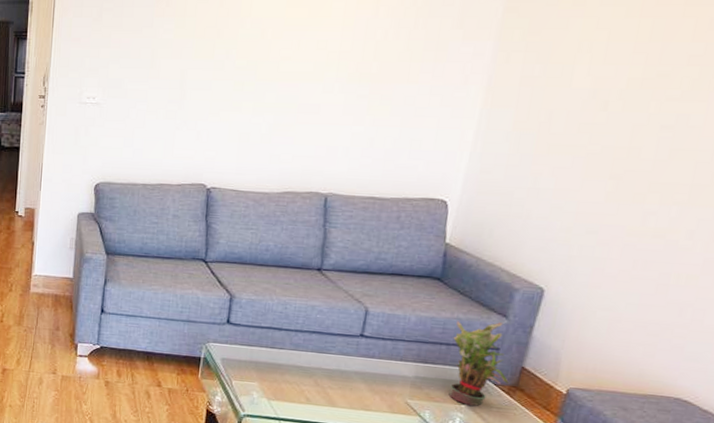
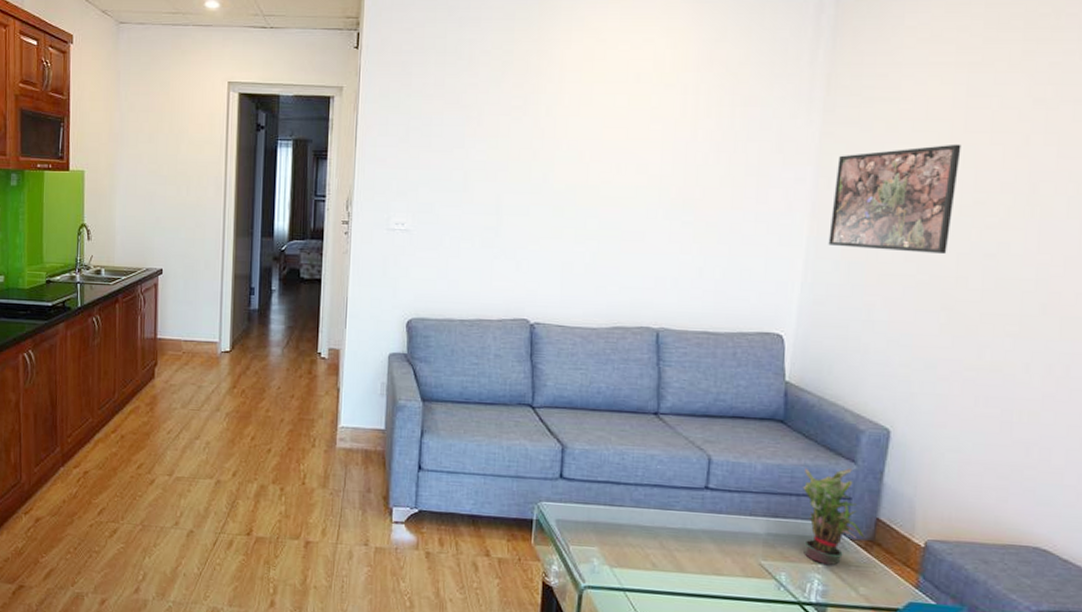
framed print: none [501,17,651,125] -> present [828,143,961,253]

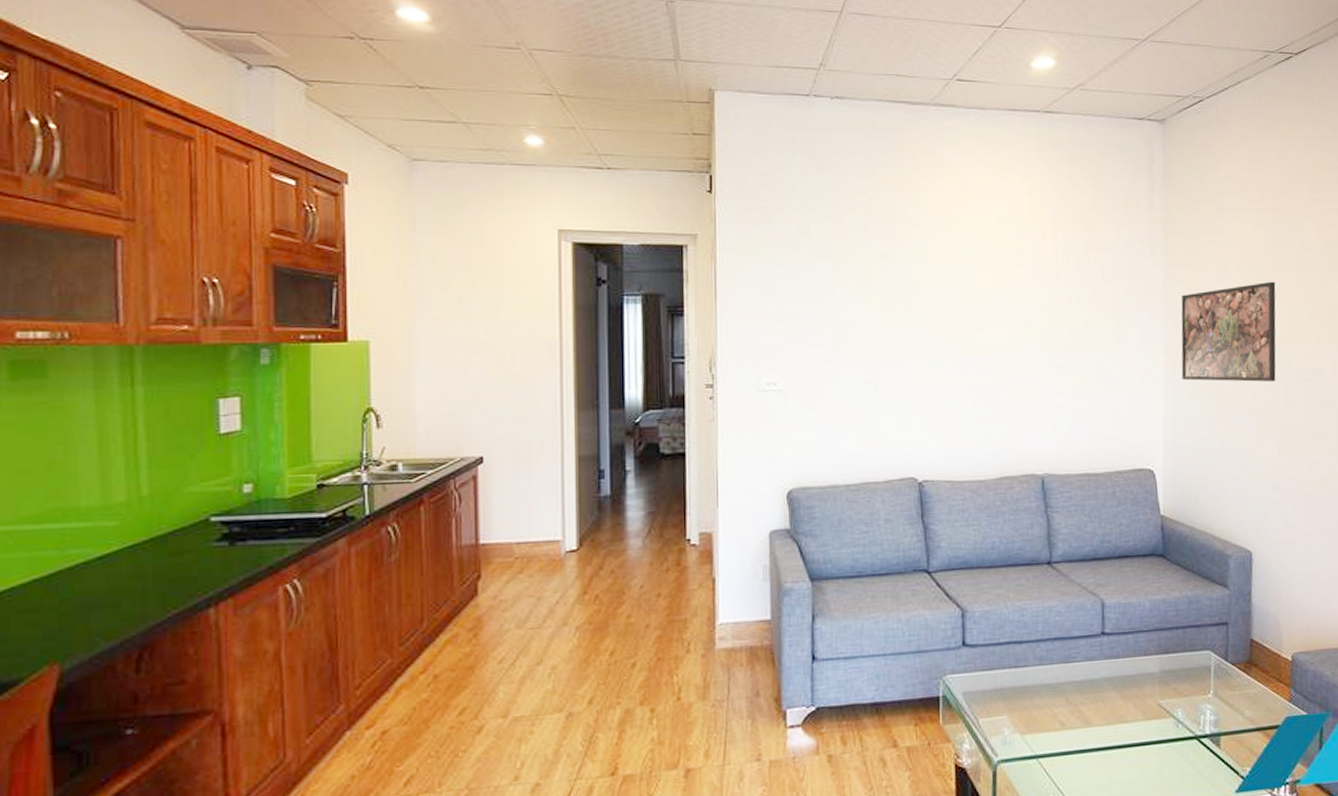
potted plant: present [802,468,866,565] -> none [1186,593,1244,693]

